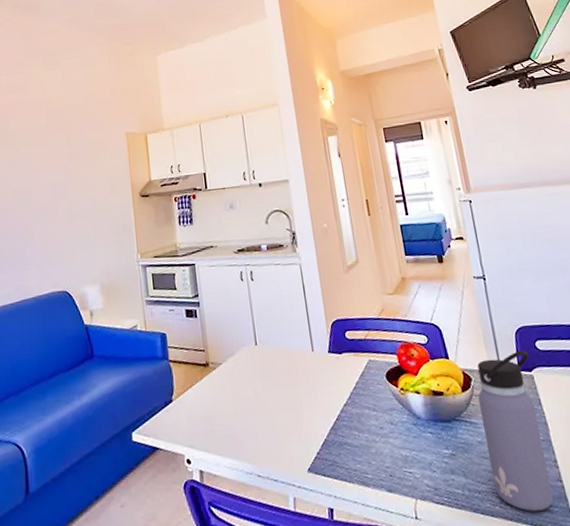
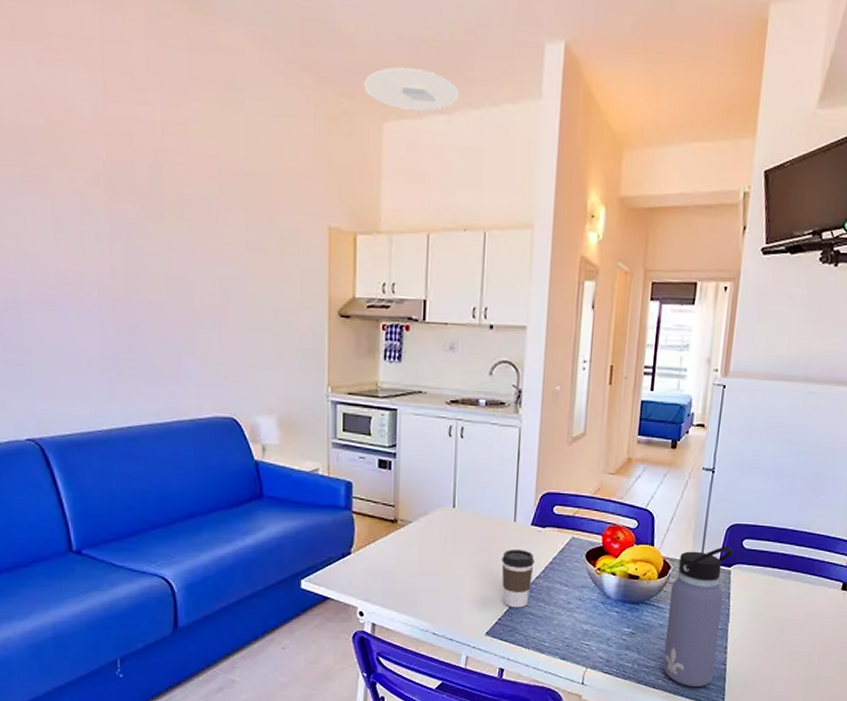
ceiling light: none [140,17,207,46] -> present [363,67,459,112]
coffee cup: none [308,378,342,440] -> present [502,550,534,608]

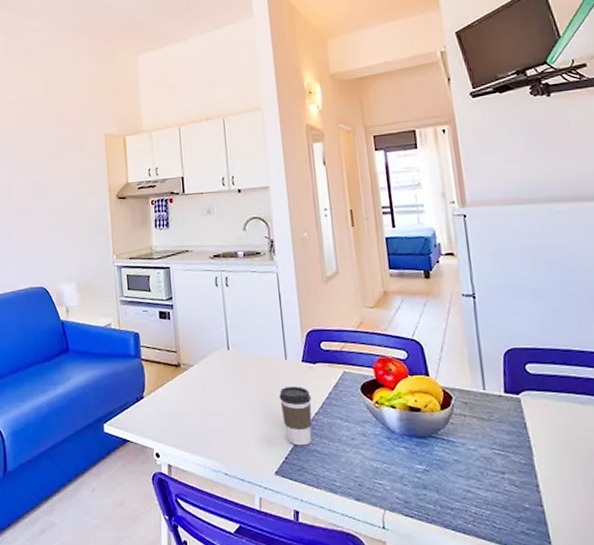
ceiling light: present [363,67,459,112] -> none [121,15,190,45]
water bottle: present [663,546,733,687] -> none [458,372,532,532]

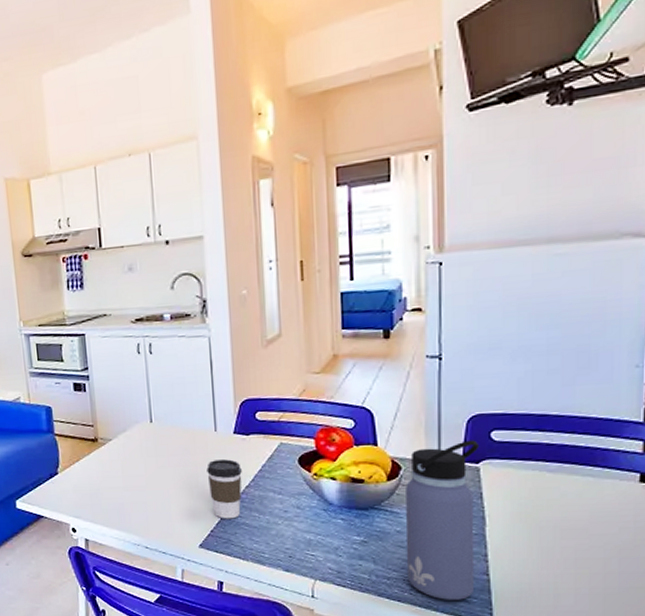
water bottle: none [458,372,532,532] -> present [406,440,478,600]

